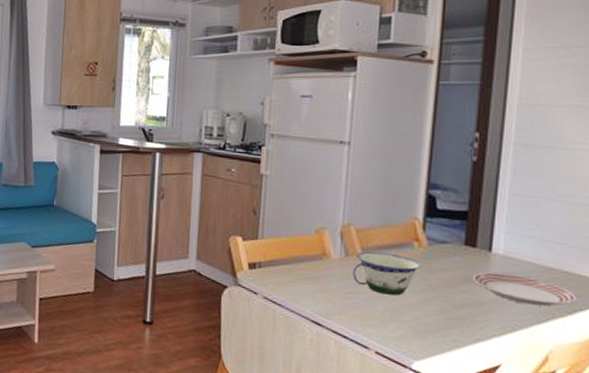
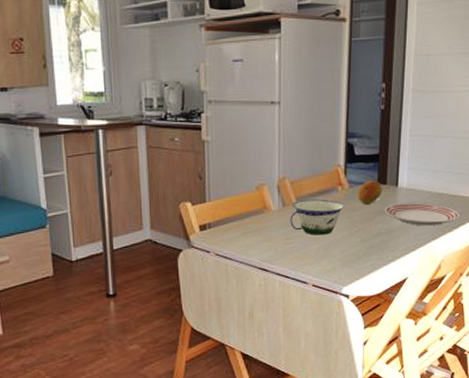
fruit: none [438,240,471,267] -> present [357,180,383,204]

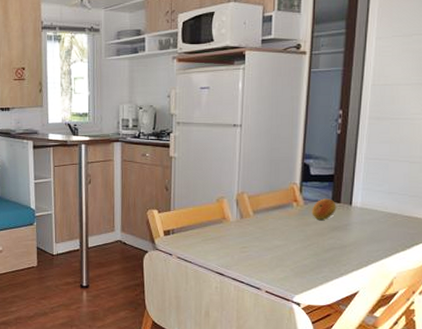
bowl: present [290,199,346,235] -> none [247,213,300,246]
dinner plate: present [384,203,460,226] -> none [337,221,414,244]

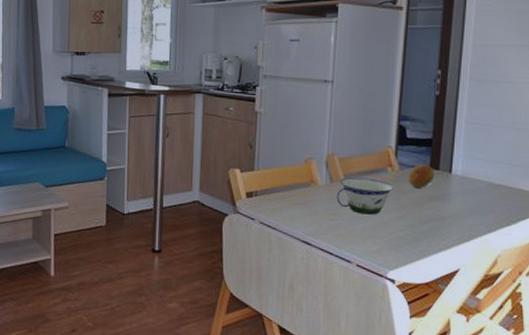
bowl: none [247,213,300,246] -> present [337,177,396,215]

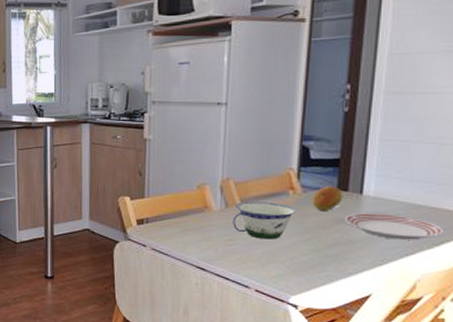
dinner plate: none [436,191,519,218] -> present [344,213,444,240]

